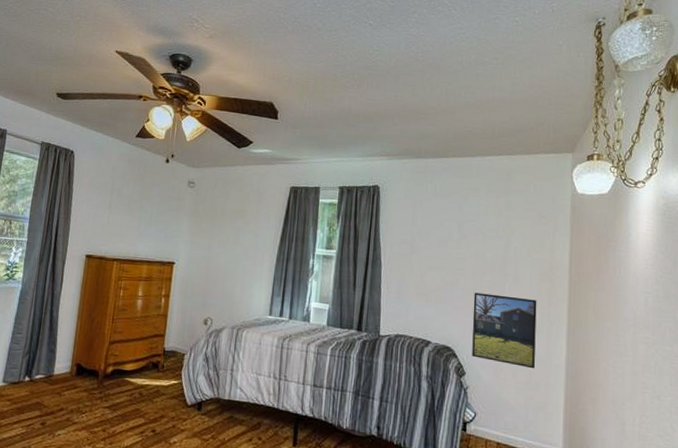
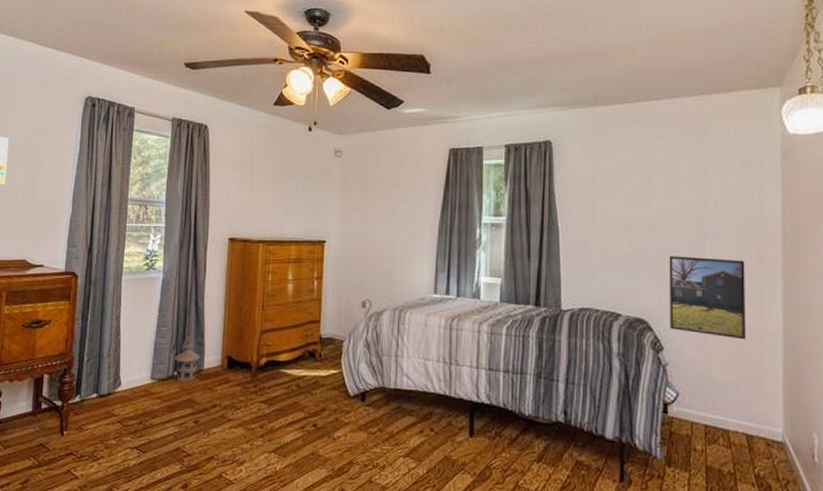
lantern: none [26,344,52,386] -> present [174,336,201,382]

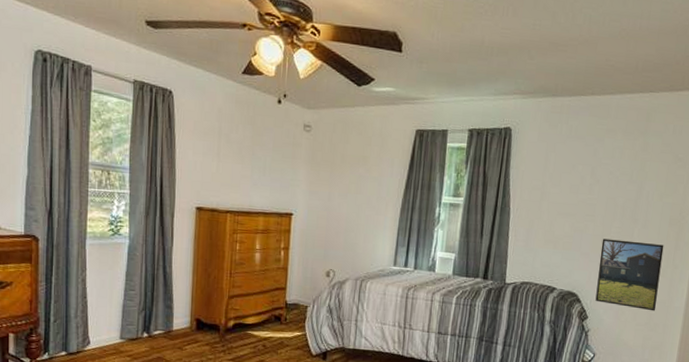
lantern: present [174,336,201,382] -> none [143,300,170,342]

